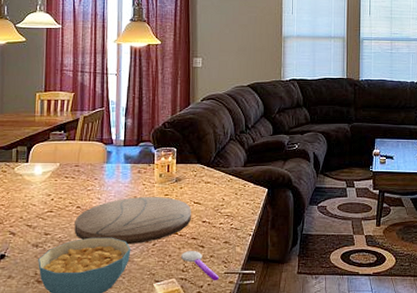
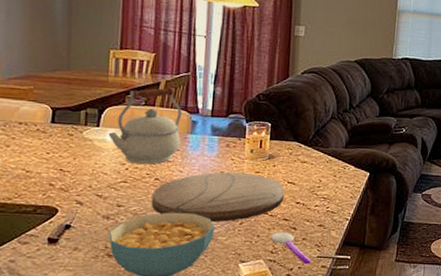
kettle: none [36,123,98,194] -> present [108,88,182,165]

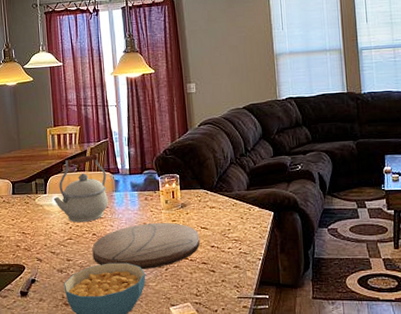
spoon: present [271,232,311,265] -> none [194,275,232,306]

